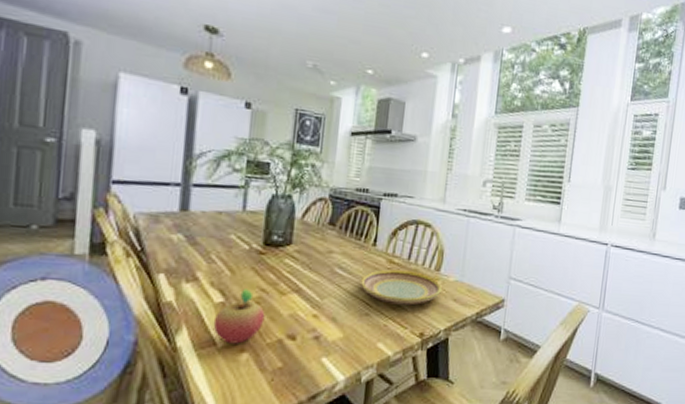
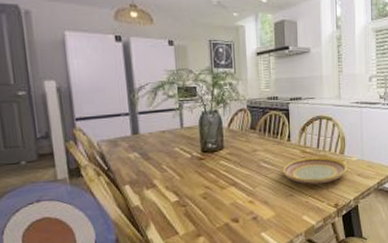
fruit: present [213,289,265,344] -> none [173,188,212,232]

